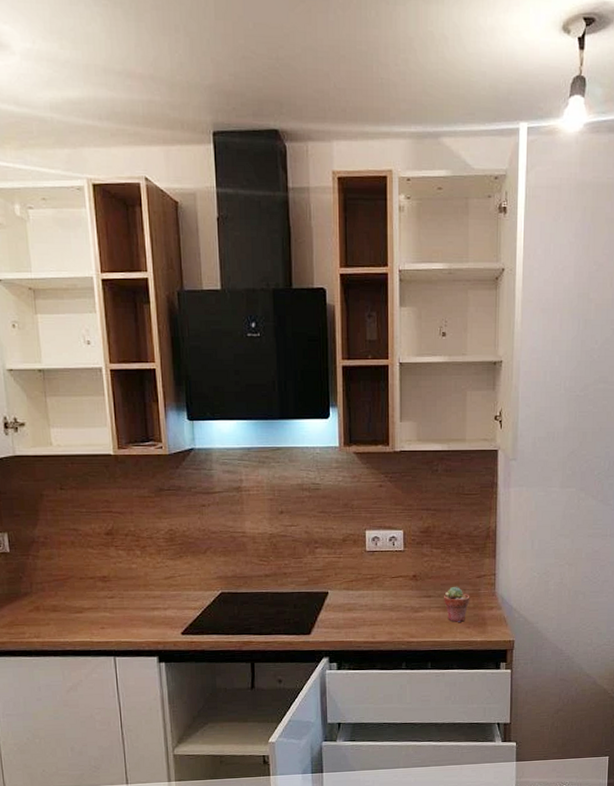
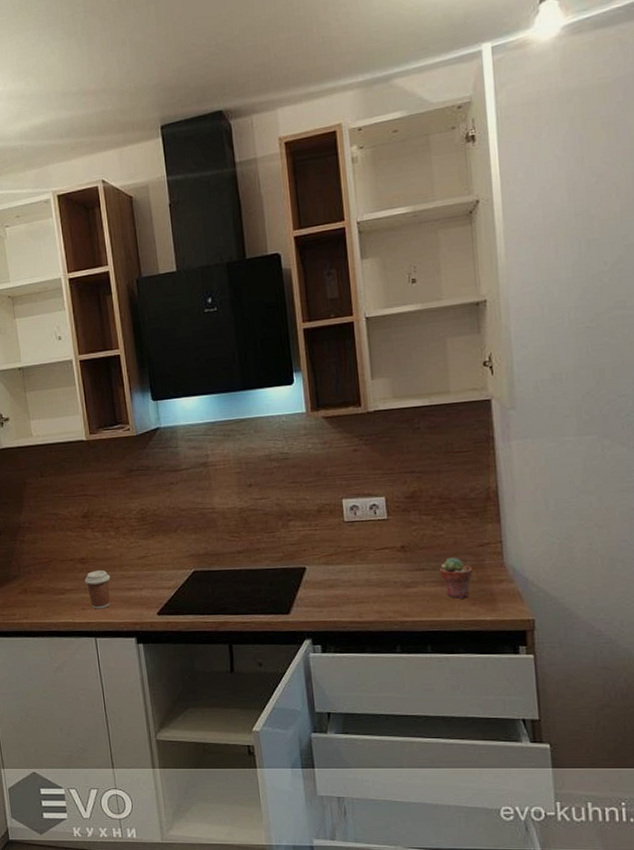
coffee cup: none [105,590,134,628] -> present [84,570,111,609]

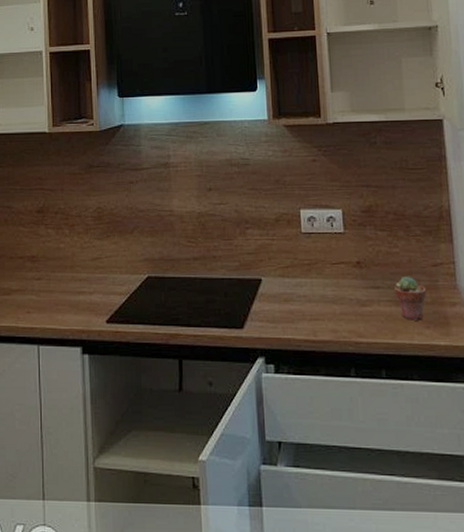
coffee cup: present [84,570,111,609] -> none [33,271,61,313]

